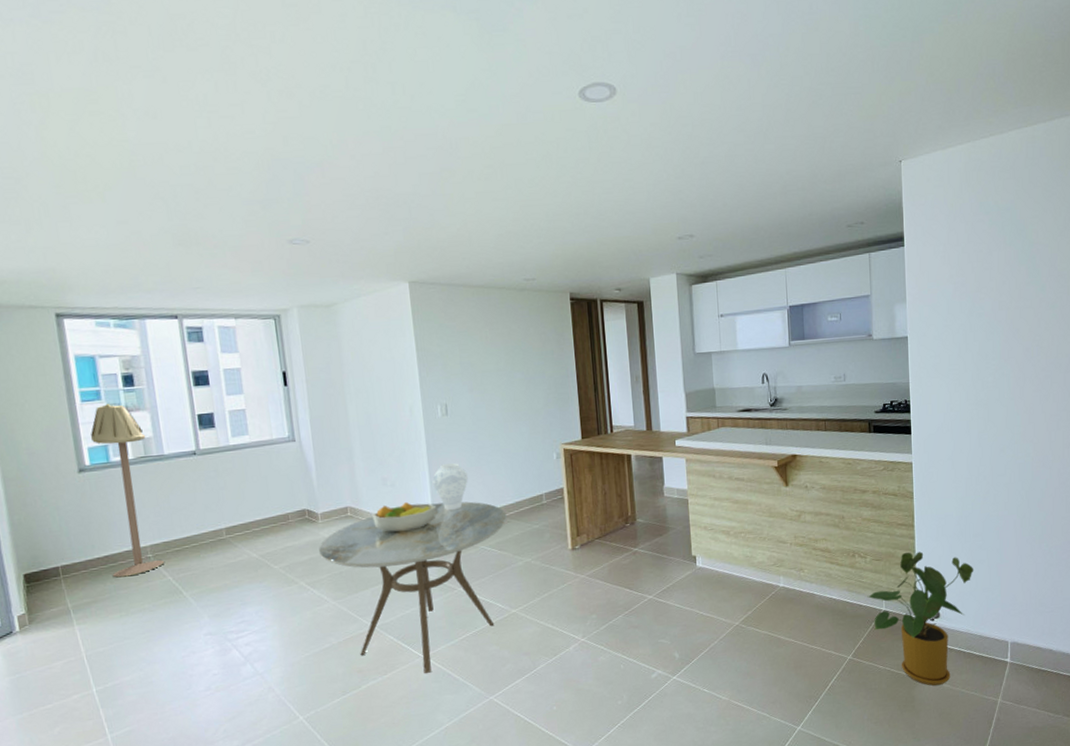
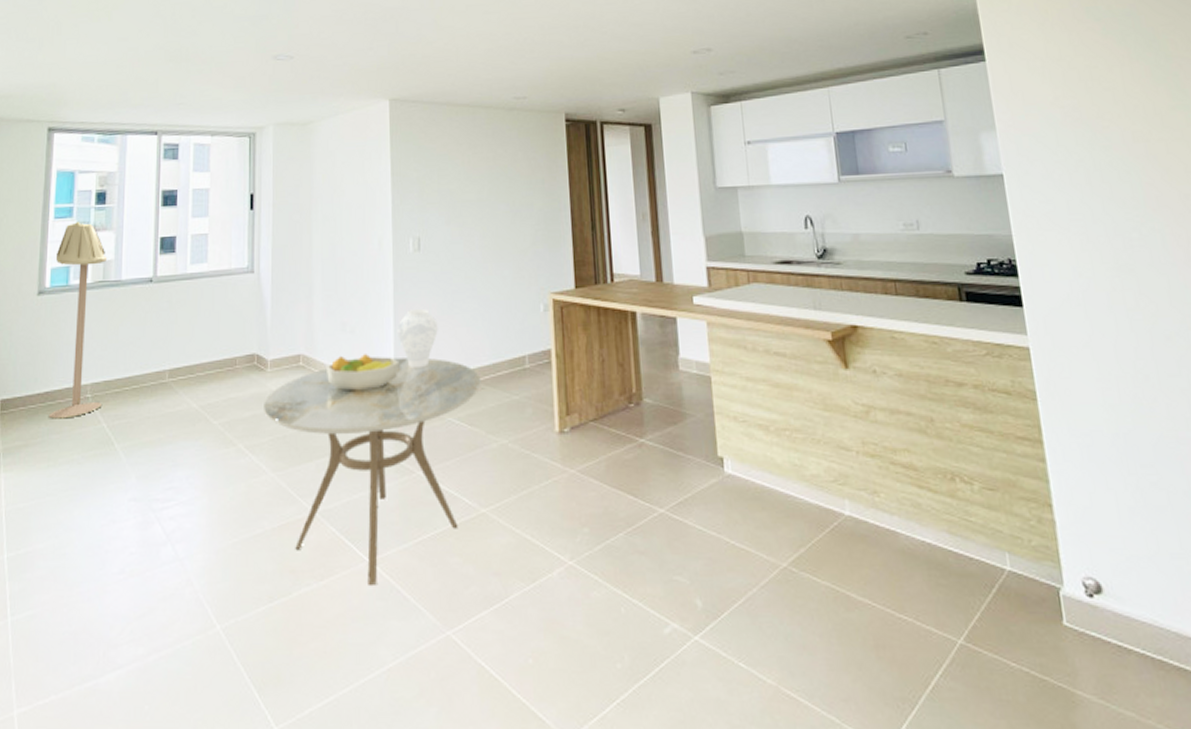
house plant: present [867,551,974,686] -> none [979,481,1151,710]

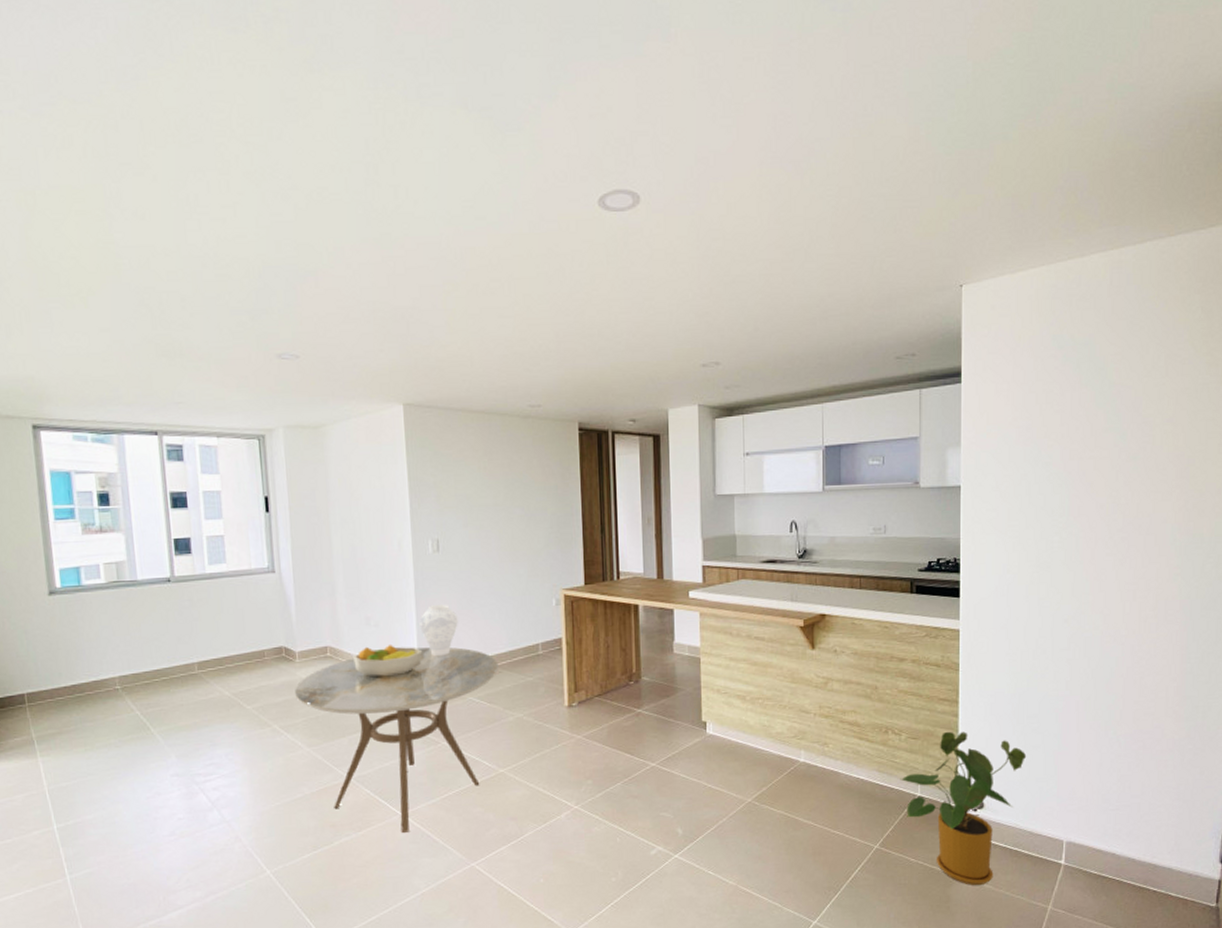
floor lamp: present [48,221,108,419] -> none [62,522,134,709]
house plant: none [979,481,1151,710] -> present [900,731,1027,885]

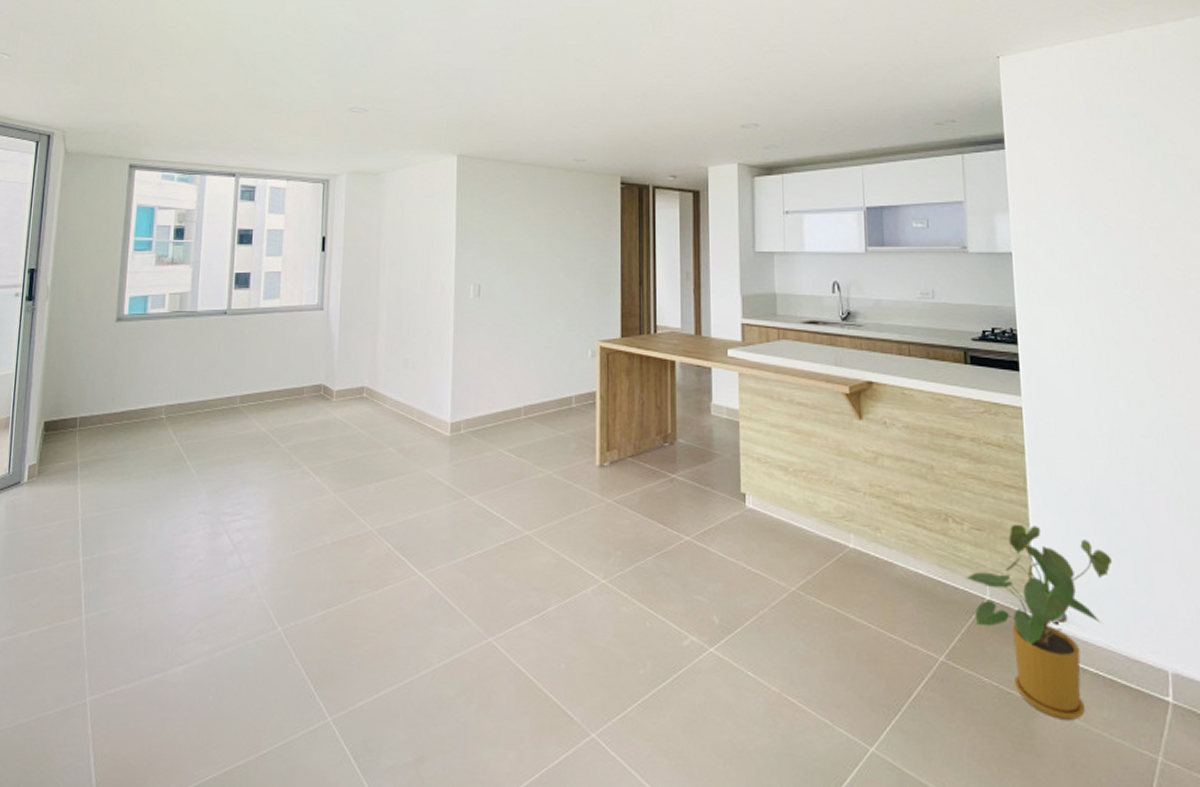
dining table: present [295,647,499,833] -> none [328,394,531,596]
fruit bowl: present [353,644,423,677] -> none [388,387,456,422]
vase: present [419,605,458,657] -> none [455,351,493,404]

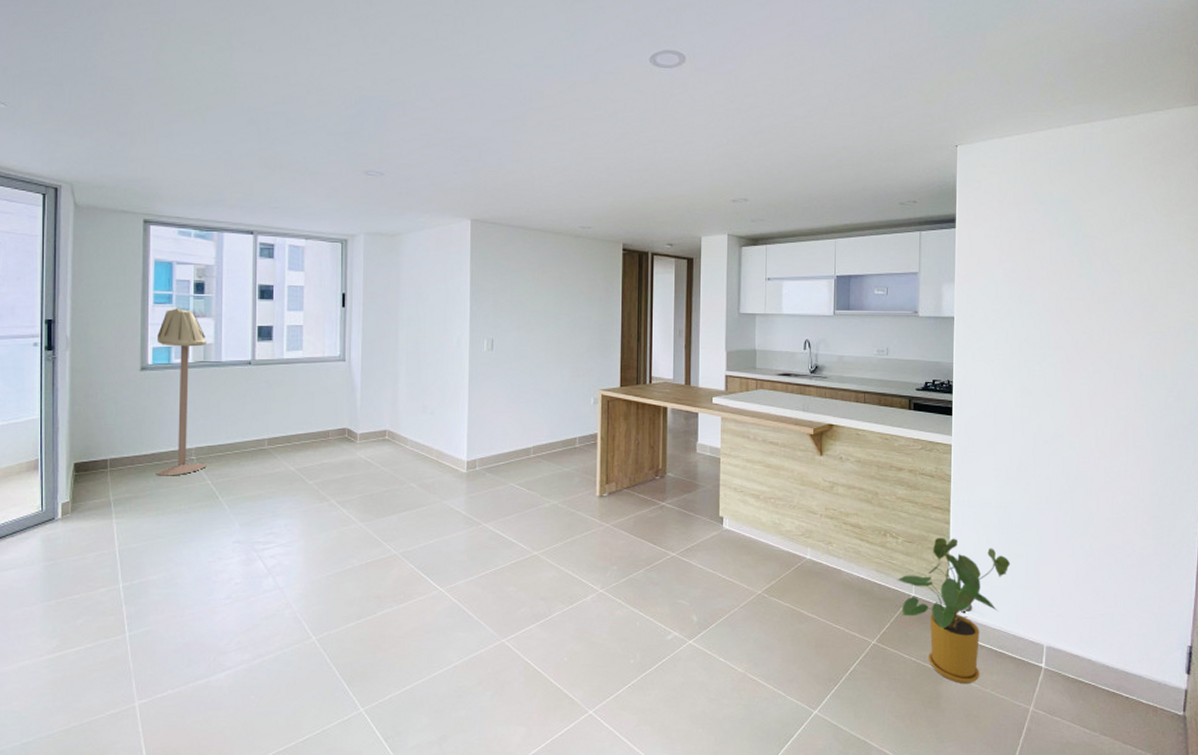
floor lamp: none [124,254,184,437] -> present [155,307,208,476]

